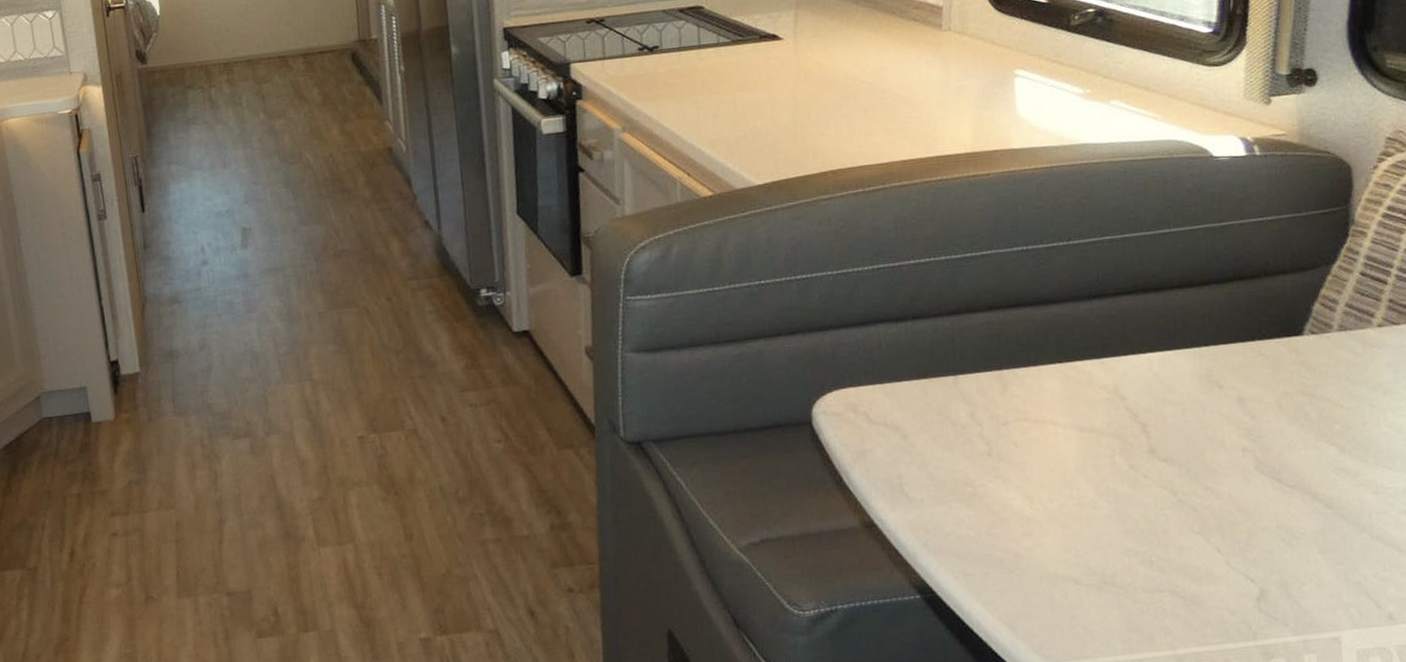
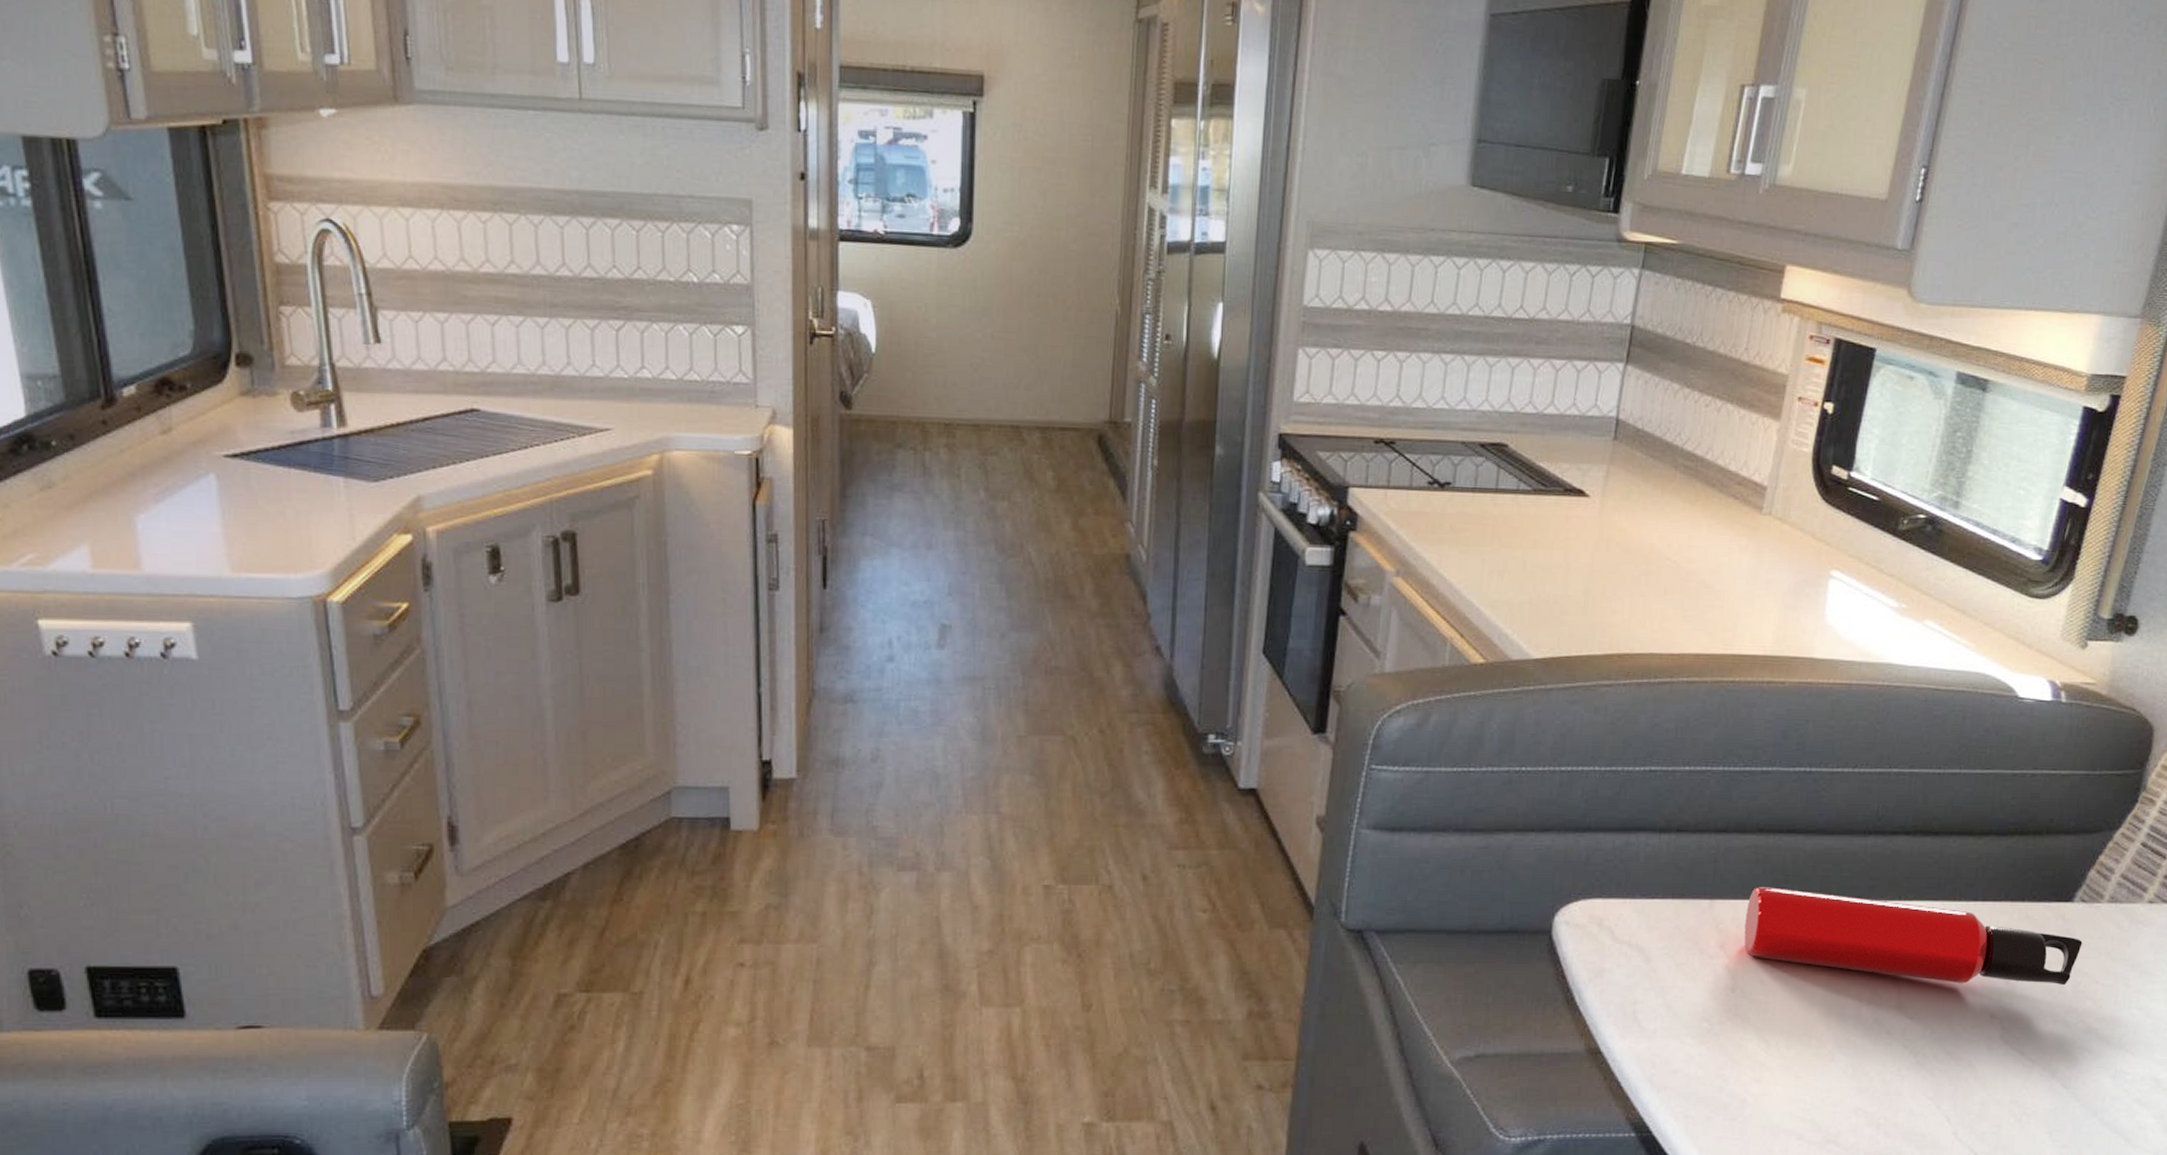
water bottle: none [989,356,1320,424] -> present [1744,887,2083,986]

